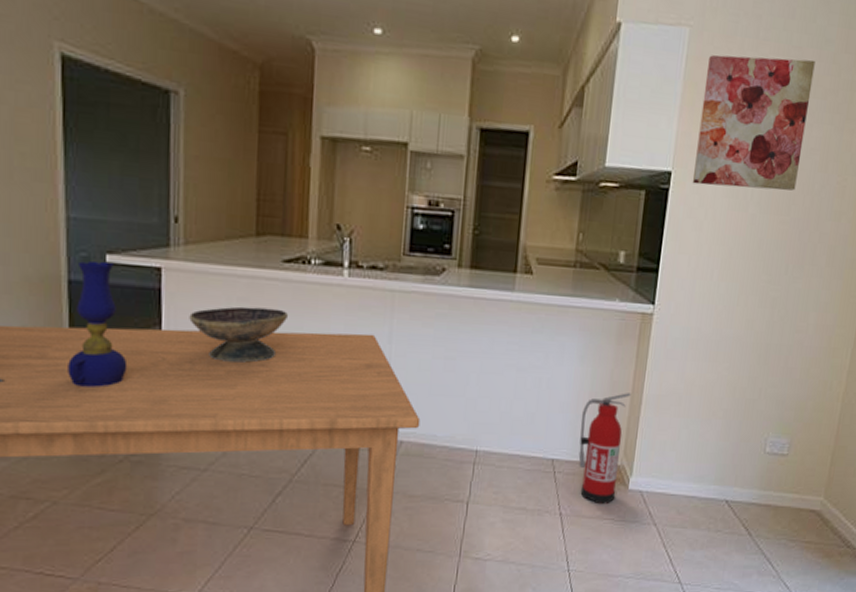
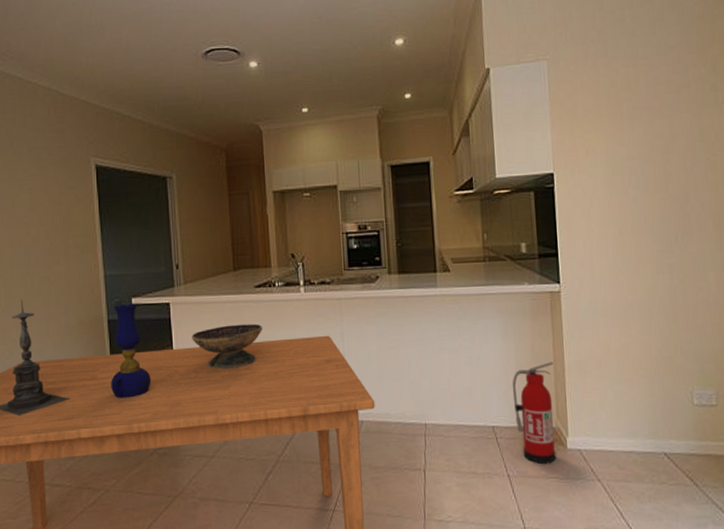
wall art: present [692,54,816,191] -> none [567,64,669,180]

